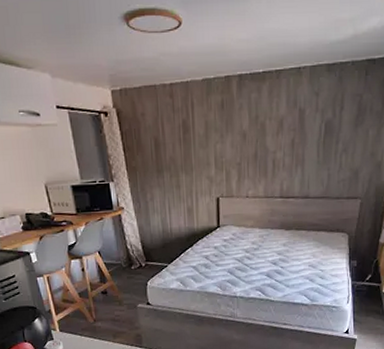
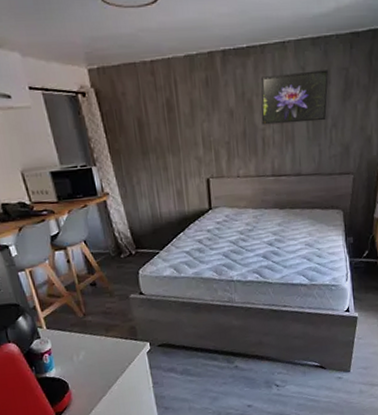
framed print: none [273,96,343,148] -> present [260,70,329,125]

